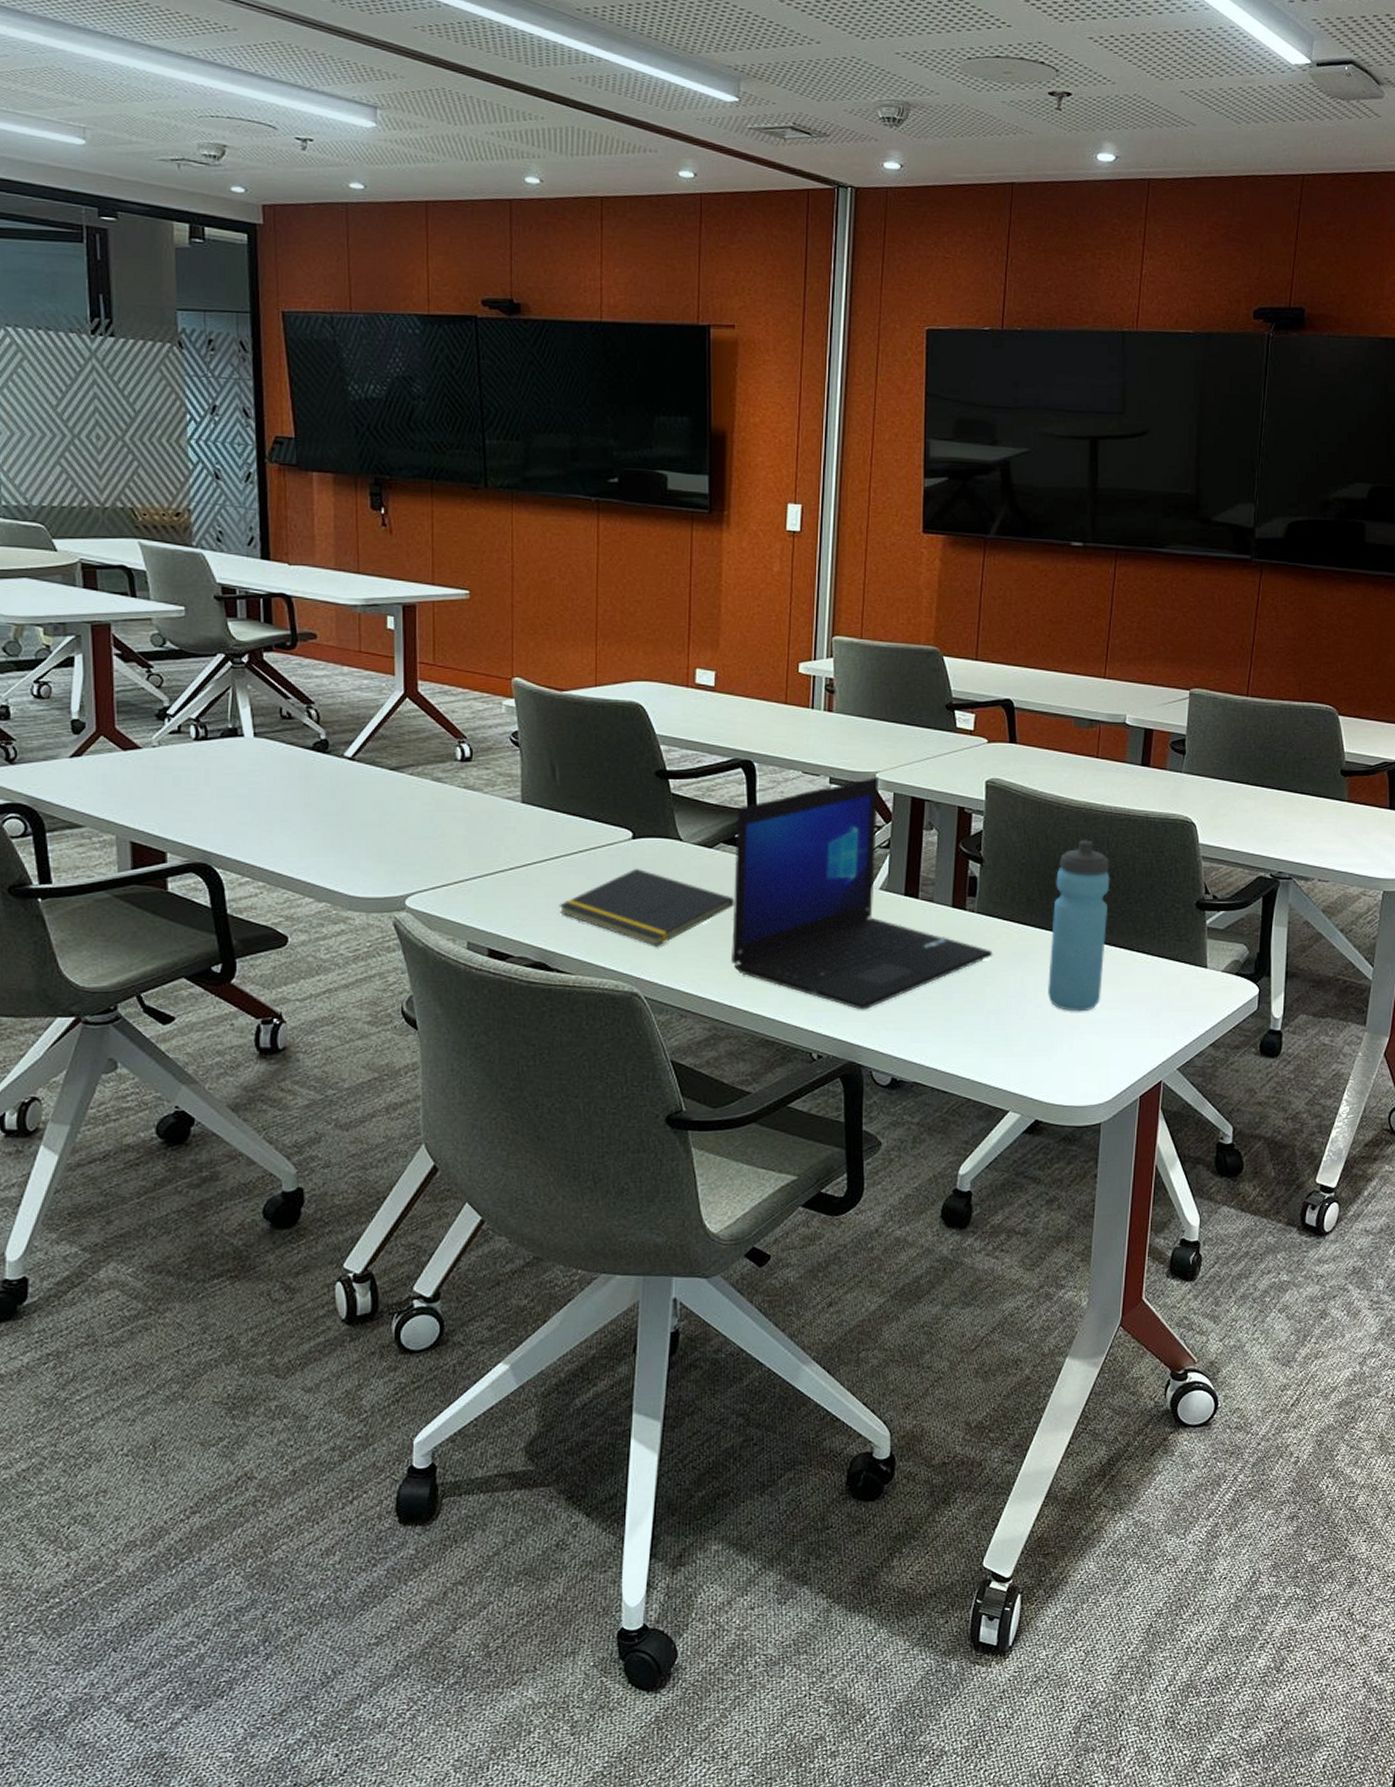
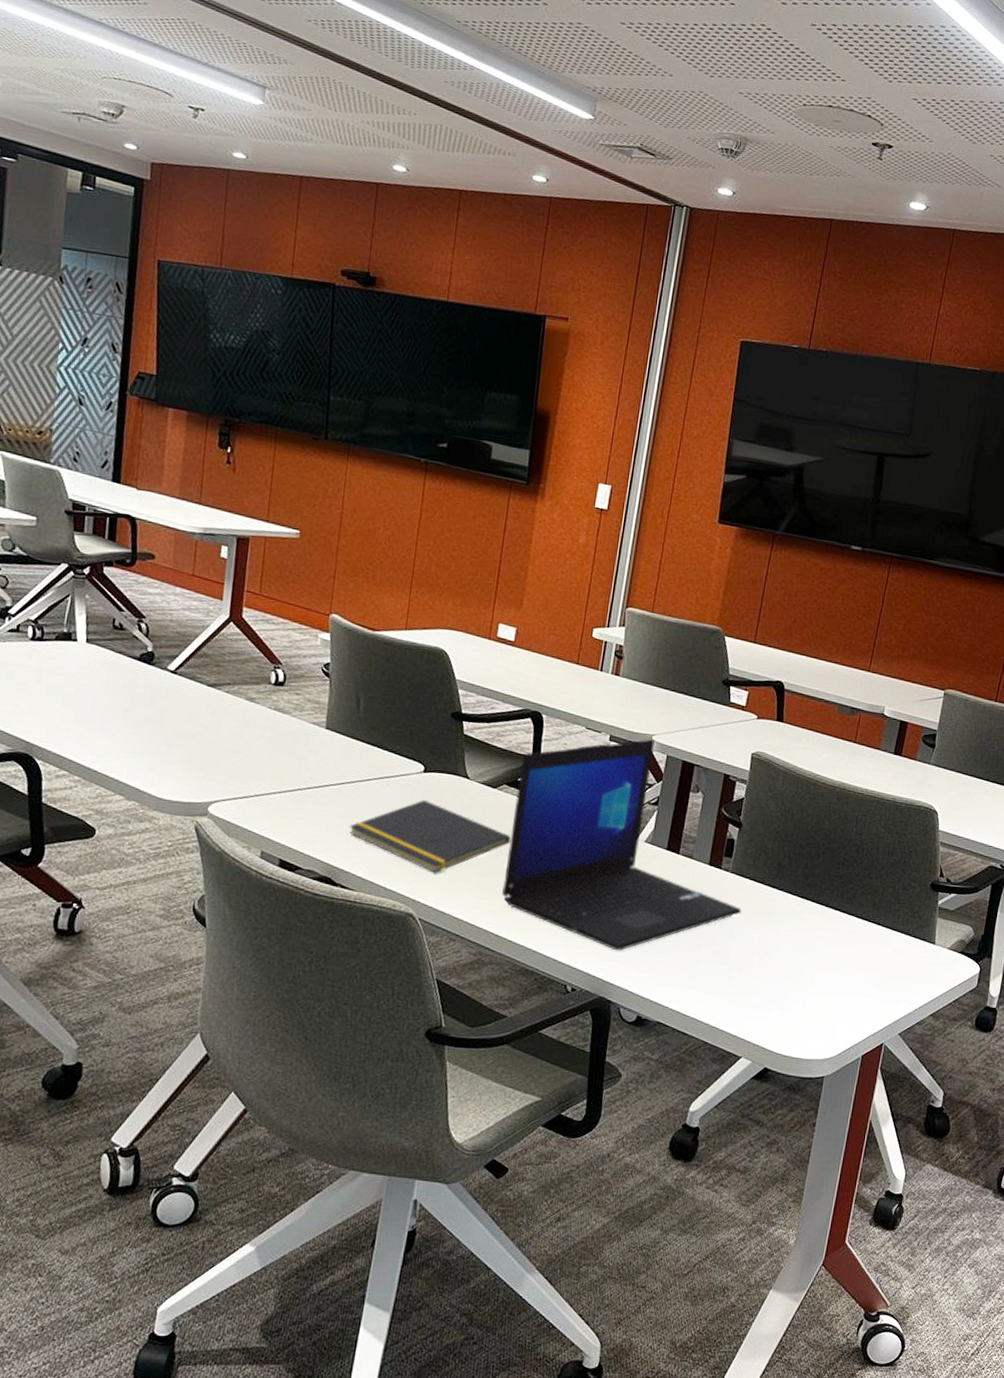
water bottle: present [1048,840,1110,1012] -> none [788,816,856,973]

